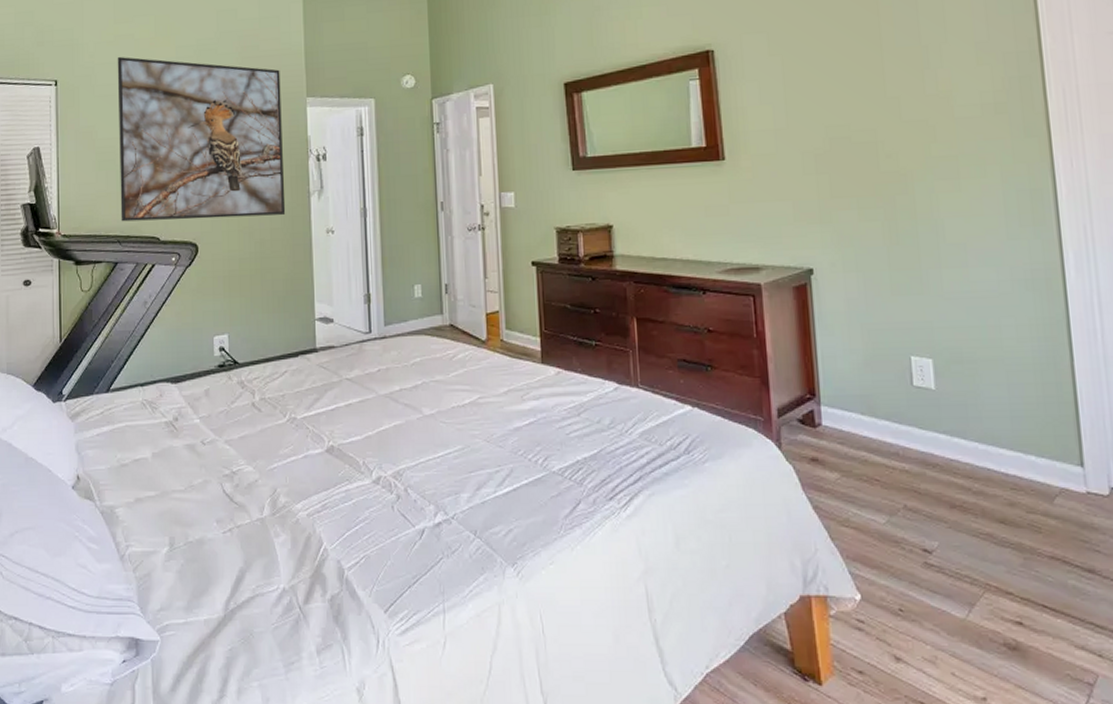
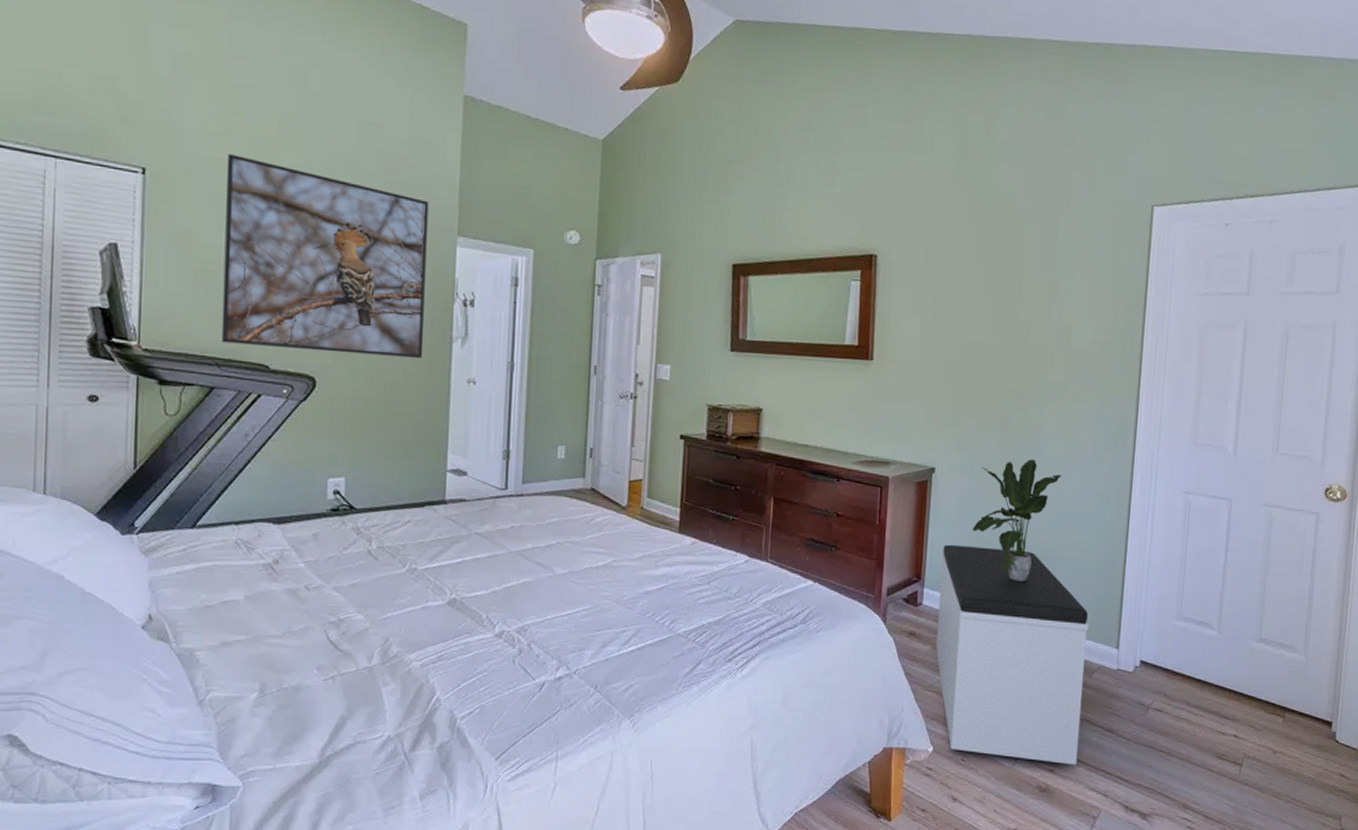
bench: none [836,353,1053,616] -> present [936,544,1089,765]
potted plant: none [868,247,970,391] -> present [973,459,1062,582]

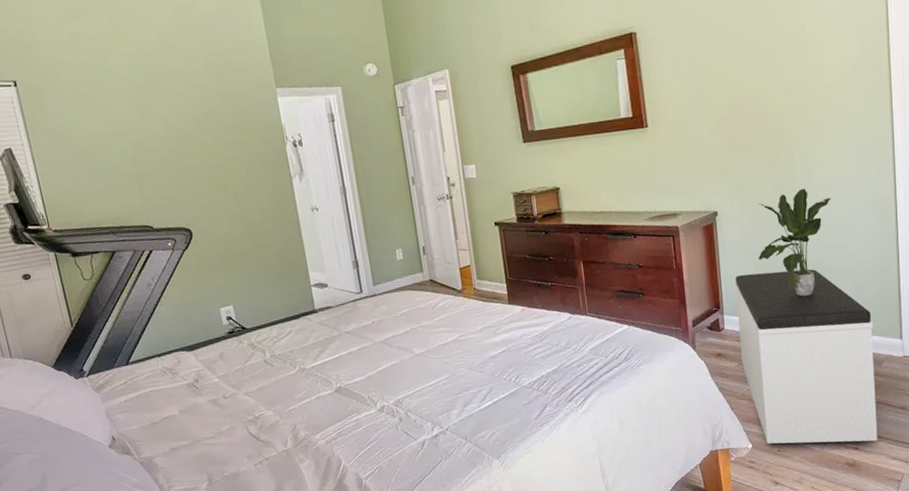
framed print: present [221,154,429,358] -> none [76,54,271,214]

